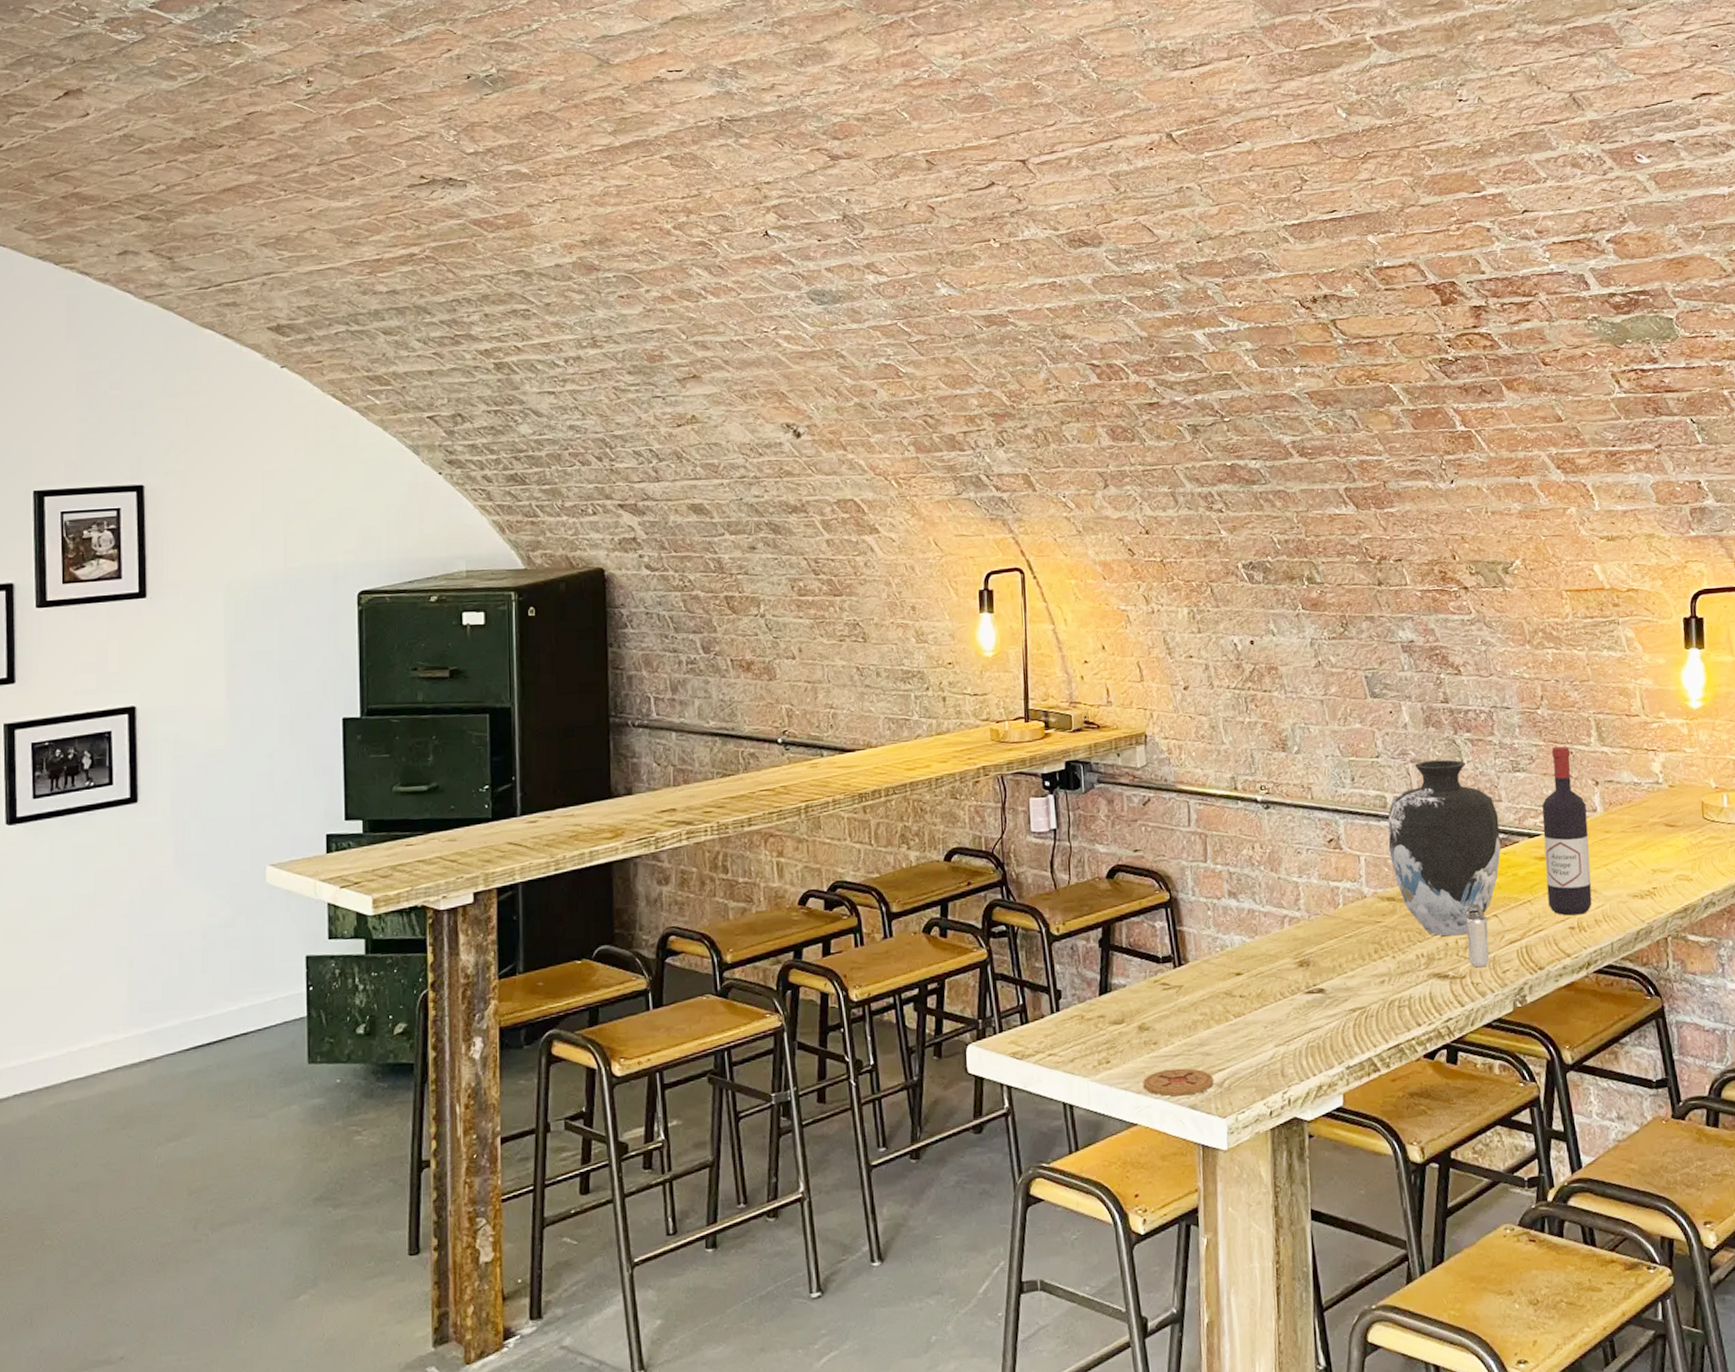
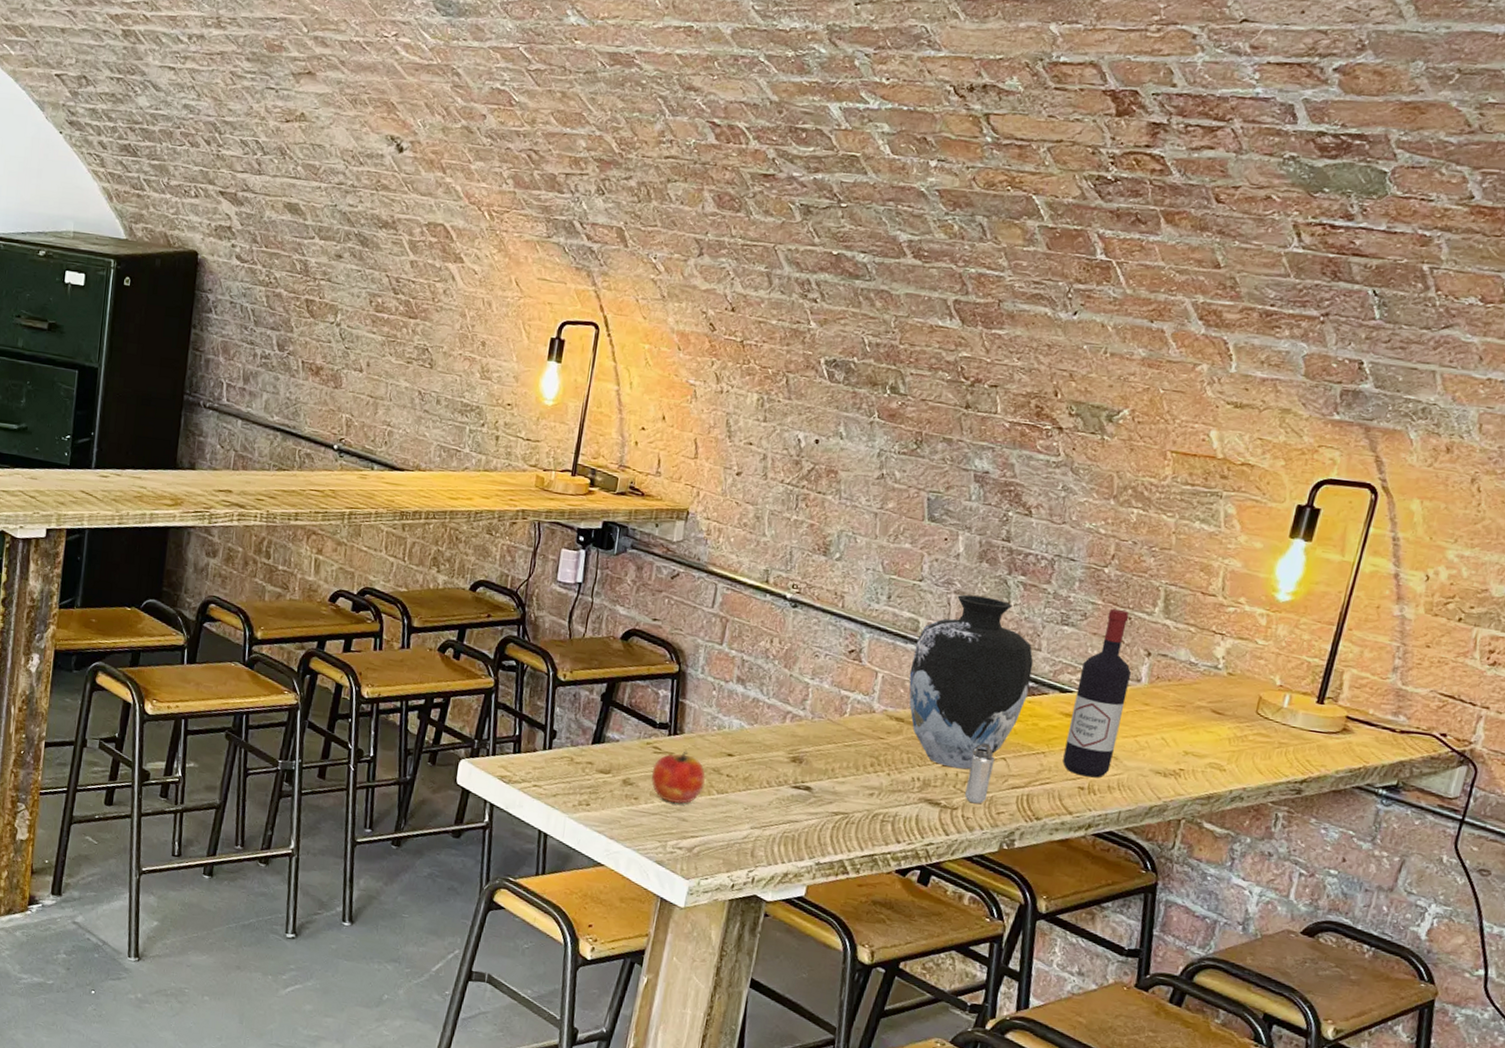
coaster: present [1143,1068,1214,1097] -> none [616,823,685,852]
apple: none [1165,980,1221,1039] -> present [651,750,706,804]

